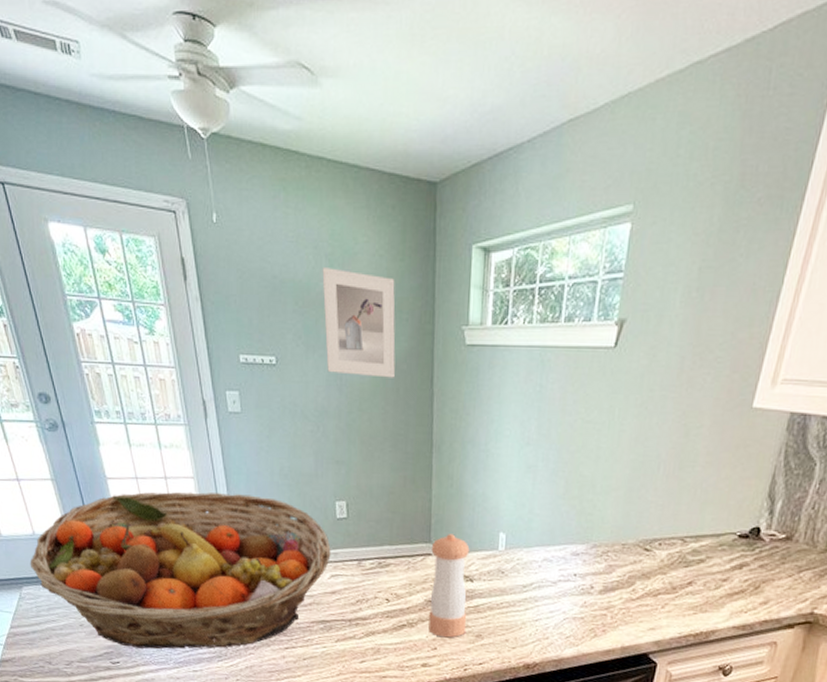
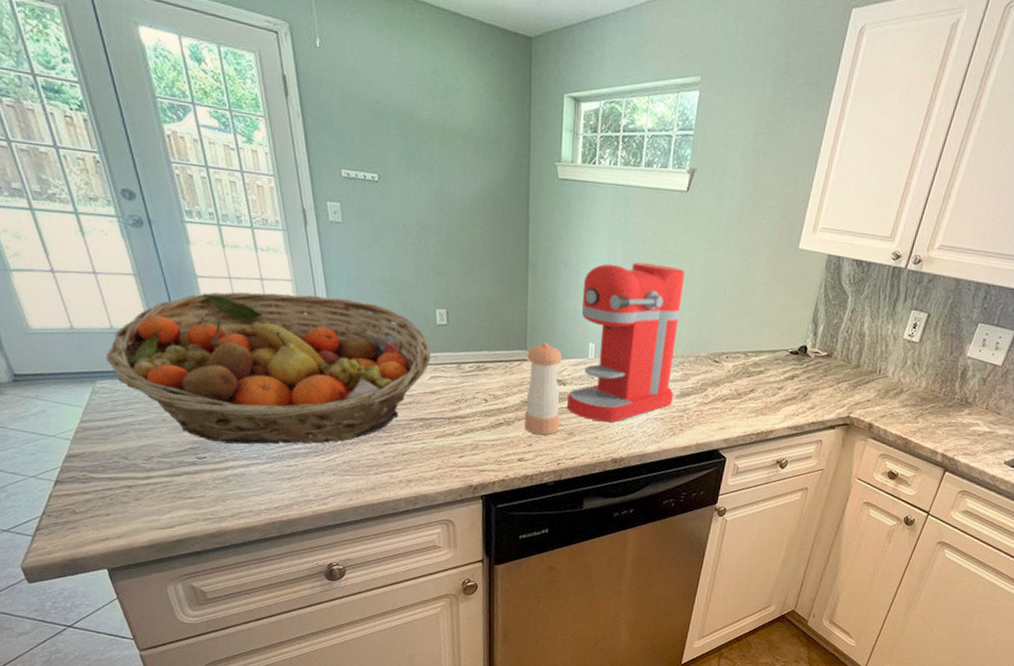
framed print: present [322,268,396,378] -> none [424,99,494,202]
coffee maker: none [475,436,611,623] -> present [567,262,685,422]

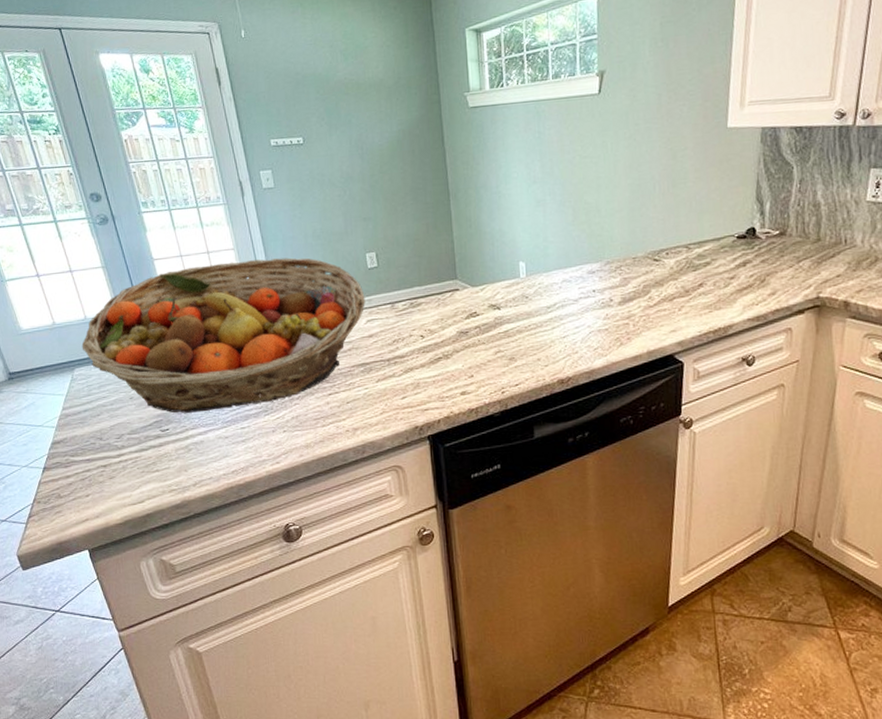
pepper shaker: present [524,342,563,435] -> none [458,269,499,365]
coffee maker: present [567,262,685,422] -> none [504,170,615,342]

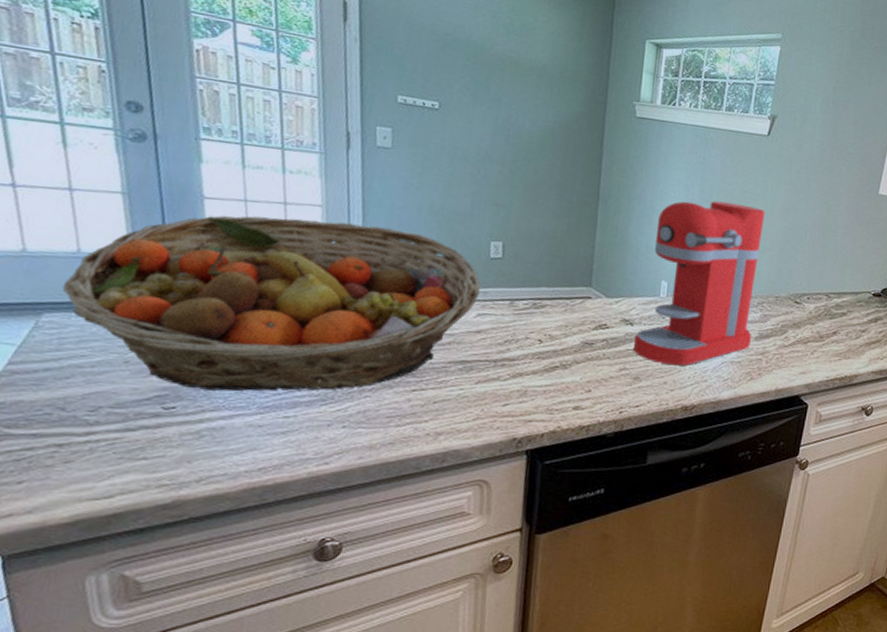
coffee maker: none [504,170,615,342] -> present [634,201,765,366]

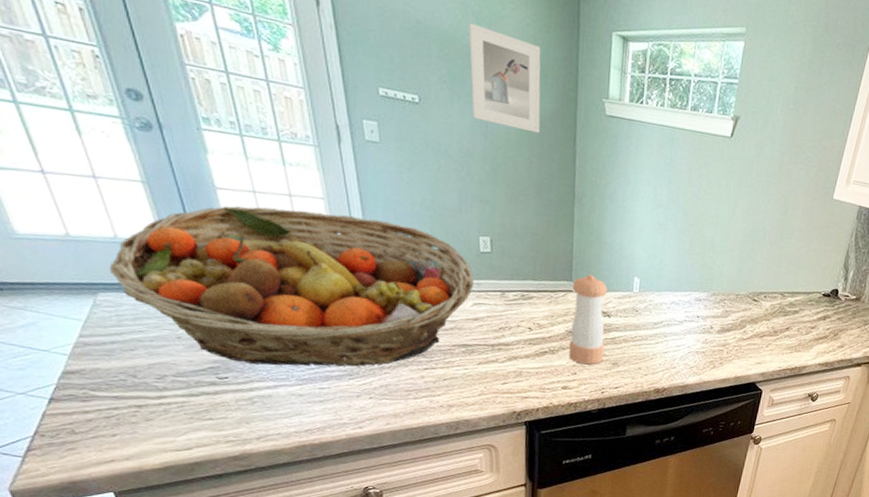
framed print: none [494,34,572,136] -> present [469,23,541,133]
pepper shaker: none [583,279,631,380] -> present [569,274,608,365]
coffee maker: present [634,201,765,366] -> none [612,201,728,354]

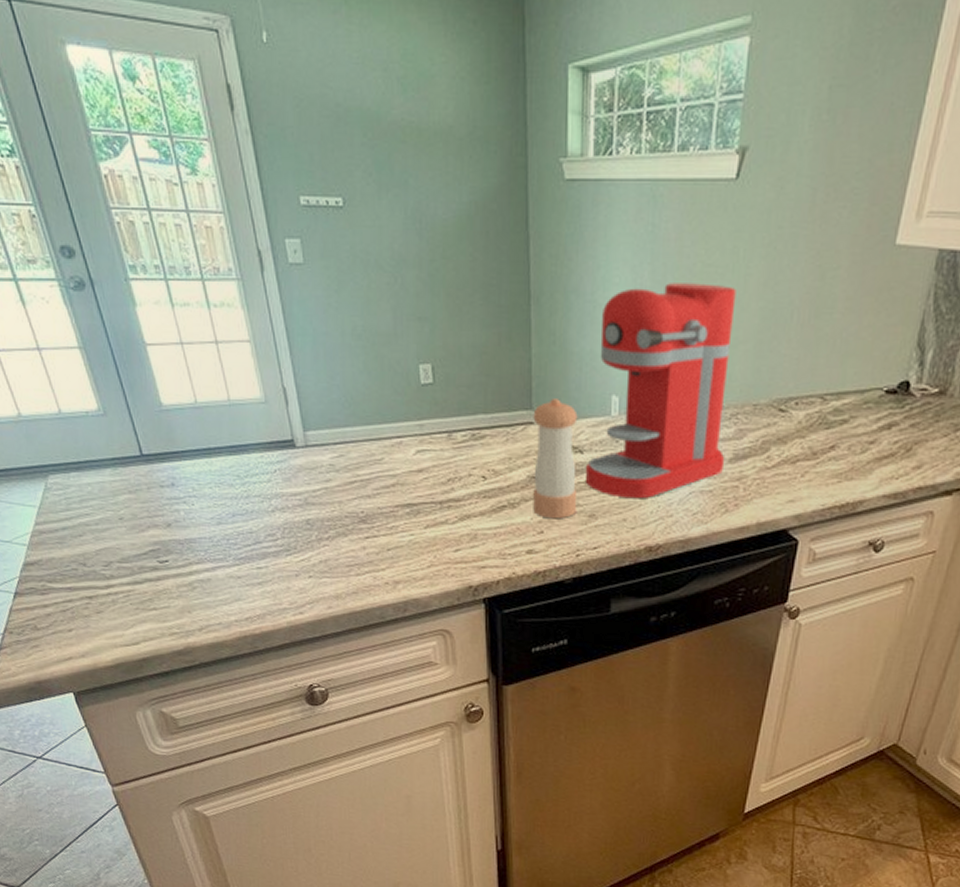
fruit basket: present [109,206,474,367] -> none [56,358,415,544]
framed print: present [469,23,541,133] -> none [394,93,483,220]
coffee maker: none [612,201,728,354] -> present [586,283,736,499]

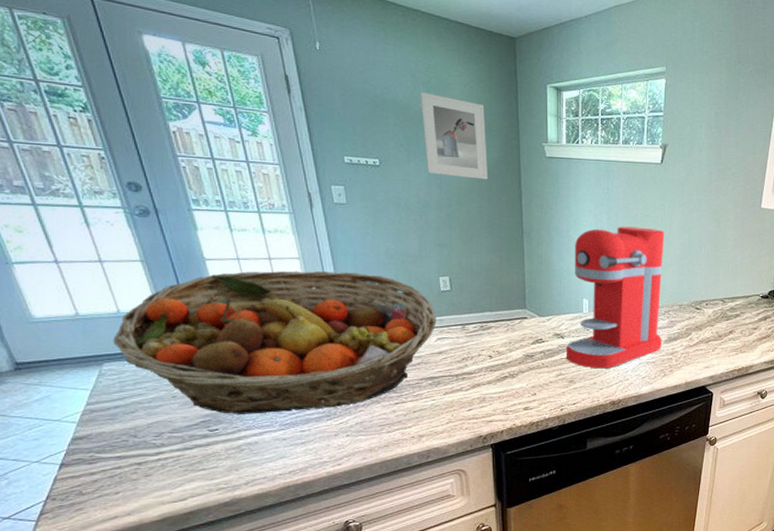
fruit basket: none [56,358,415,544] -> present [113,271,437,414]
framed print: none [394,93,483,220] -> present [420,92,488,180]
pepper shaker: present [533,399,578,519] -> none [527,301,561,385]

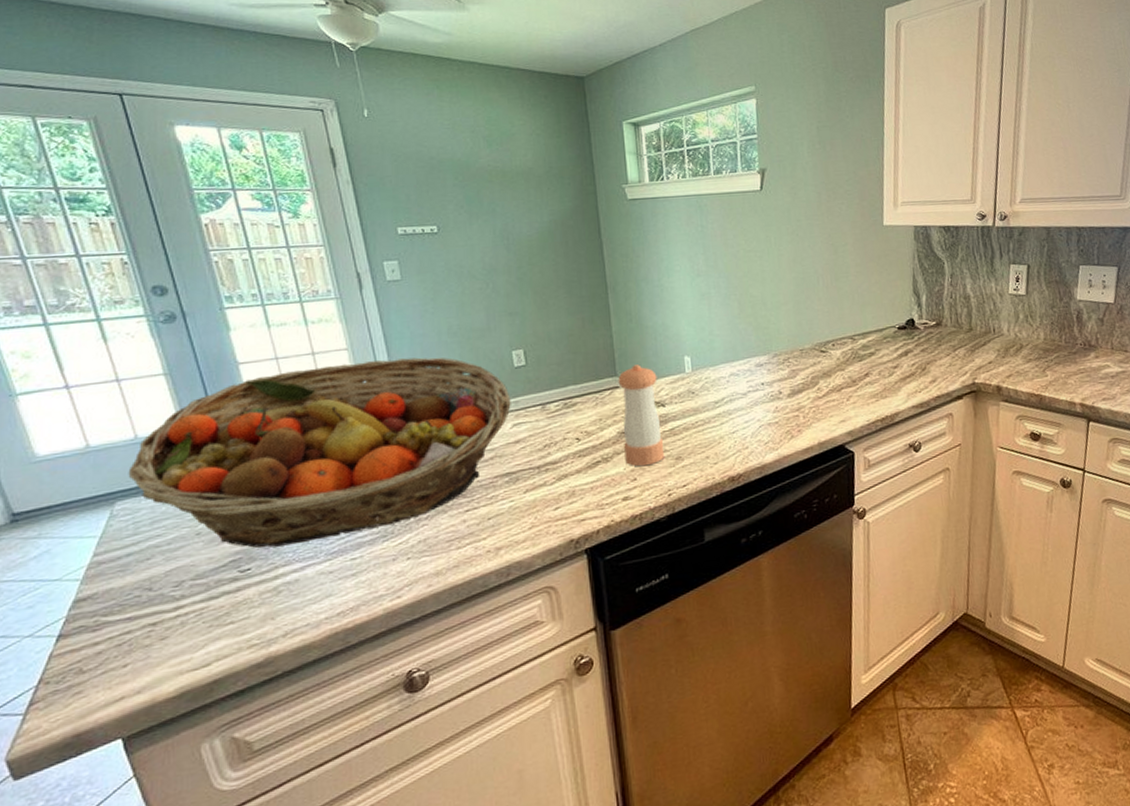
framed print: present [420,92,488,180] -> none [481,147,562,235]
pepper shaker: none [527,301,561,385] -> present [618,364,665,467]
coffee maker: present [567,226,665,369] -> none [668,264,785,439]

